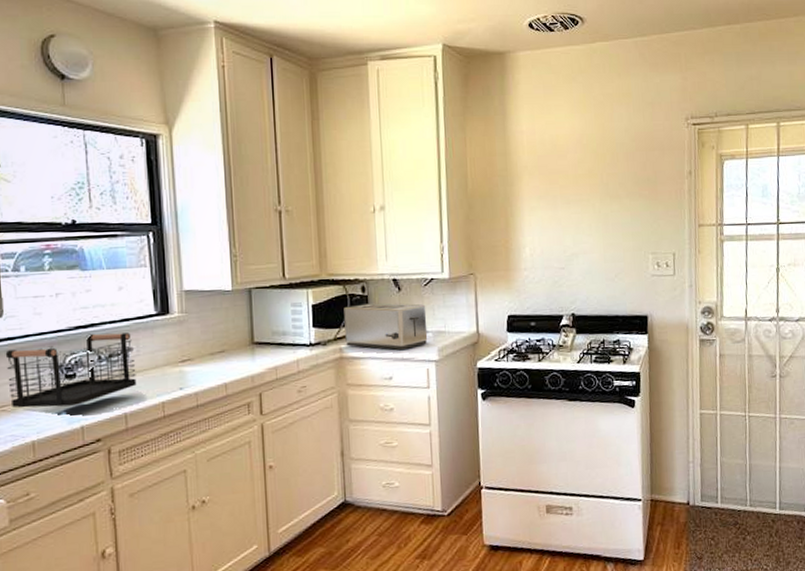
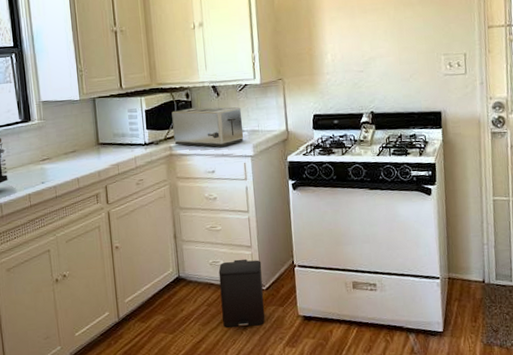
pedal bin: none [392,479,446,561] -> present [218,258,265,328]

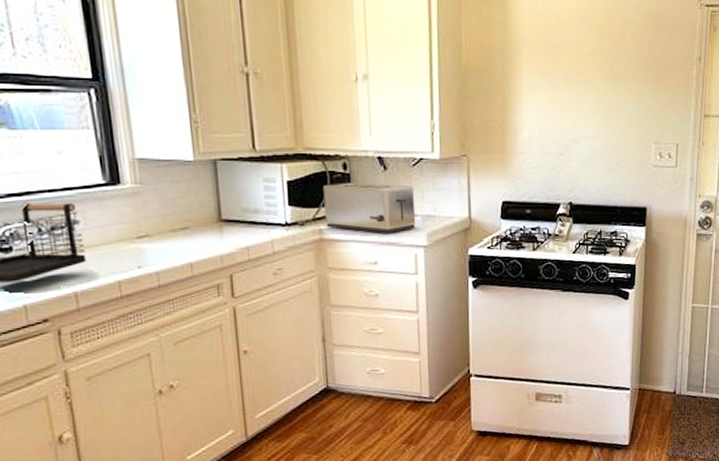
pedal bin: present [218,258,265,328] -> none [378,367,433,446]

